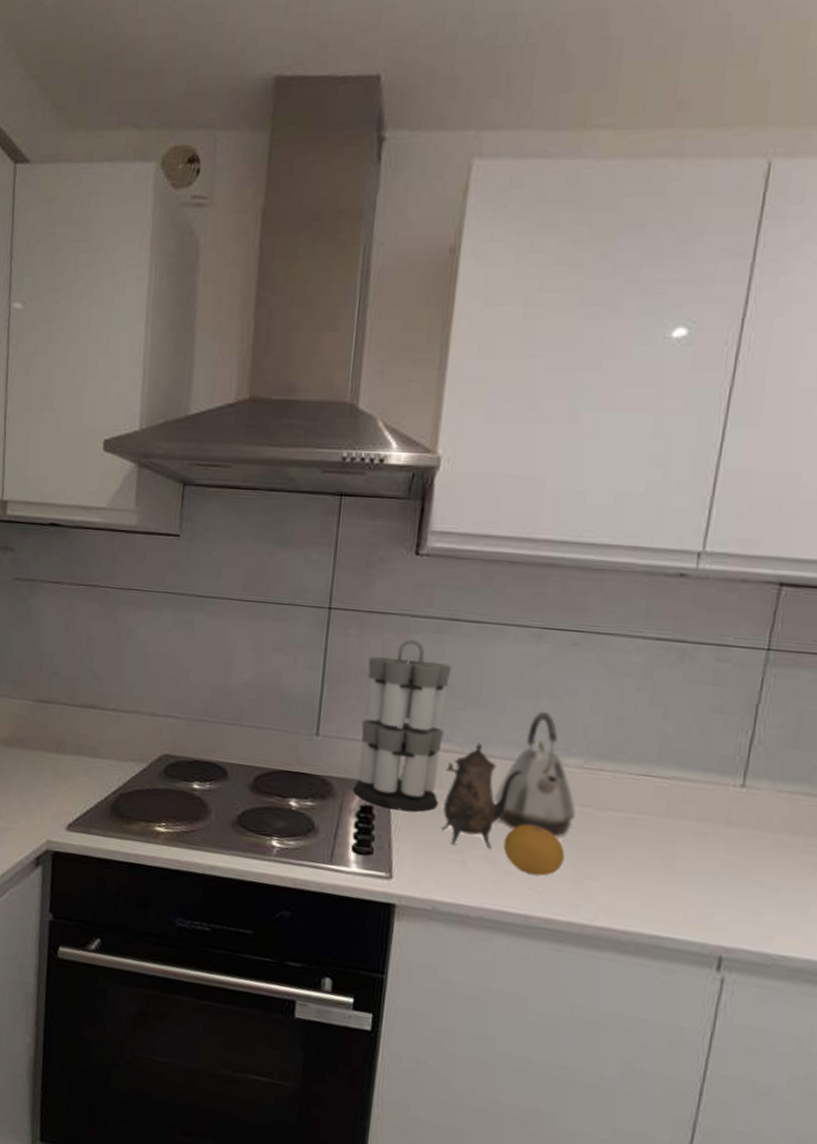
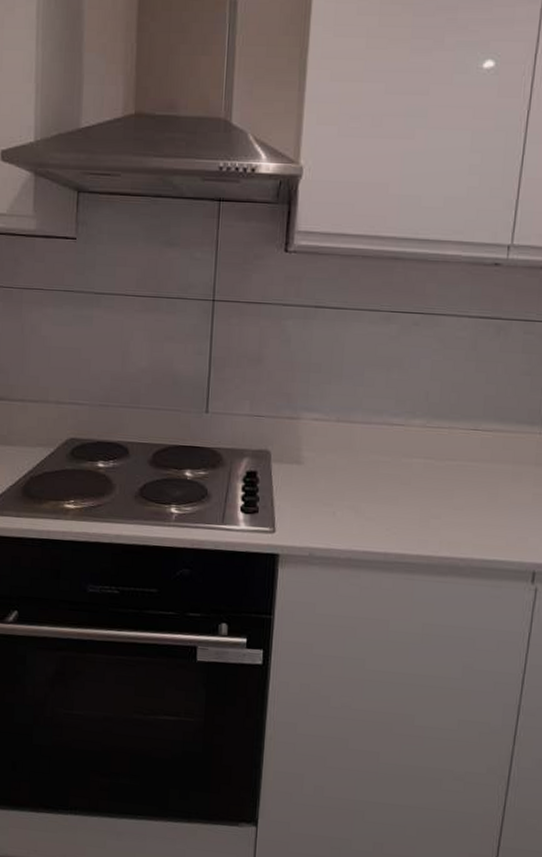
spice rack: present [353,639,452,812] -> none [240,325,319,474]
teapot: present [441,742,523,849] -> none [315,411,379,500]
kettle: present [493,710,577,836] -> none [356,381,422,484]
fruit: present [503,824,565,876] -> none [365,477,414,519]

